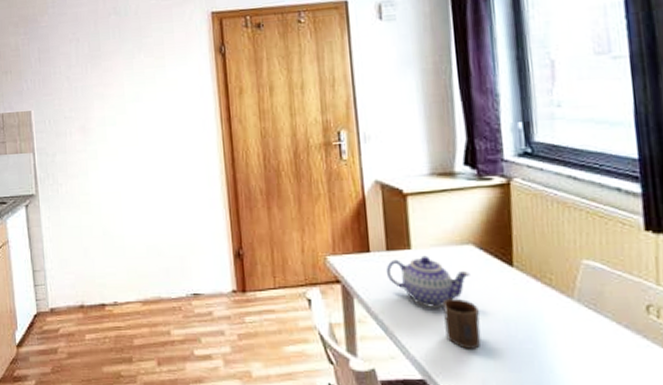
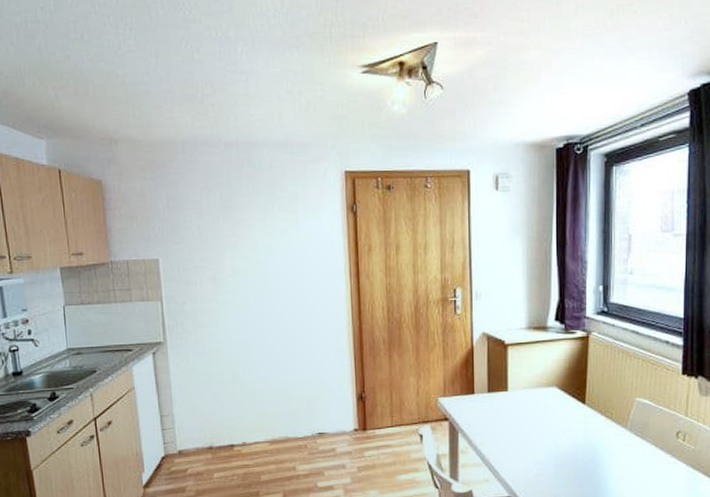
teapot: present [386,255,470,307] -> none [486,396,552,439]
cup: present [443,298,481,349] -> none [530,430,556,471]

